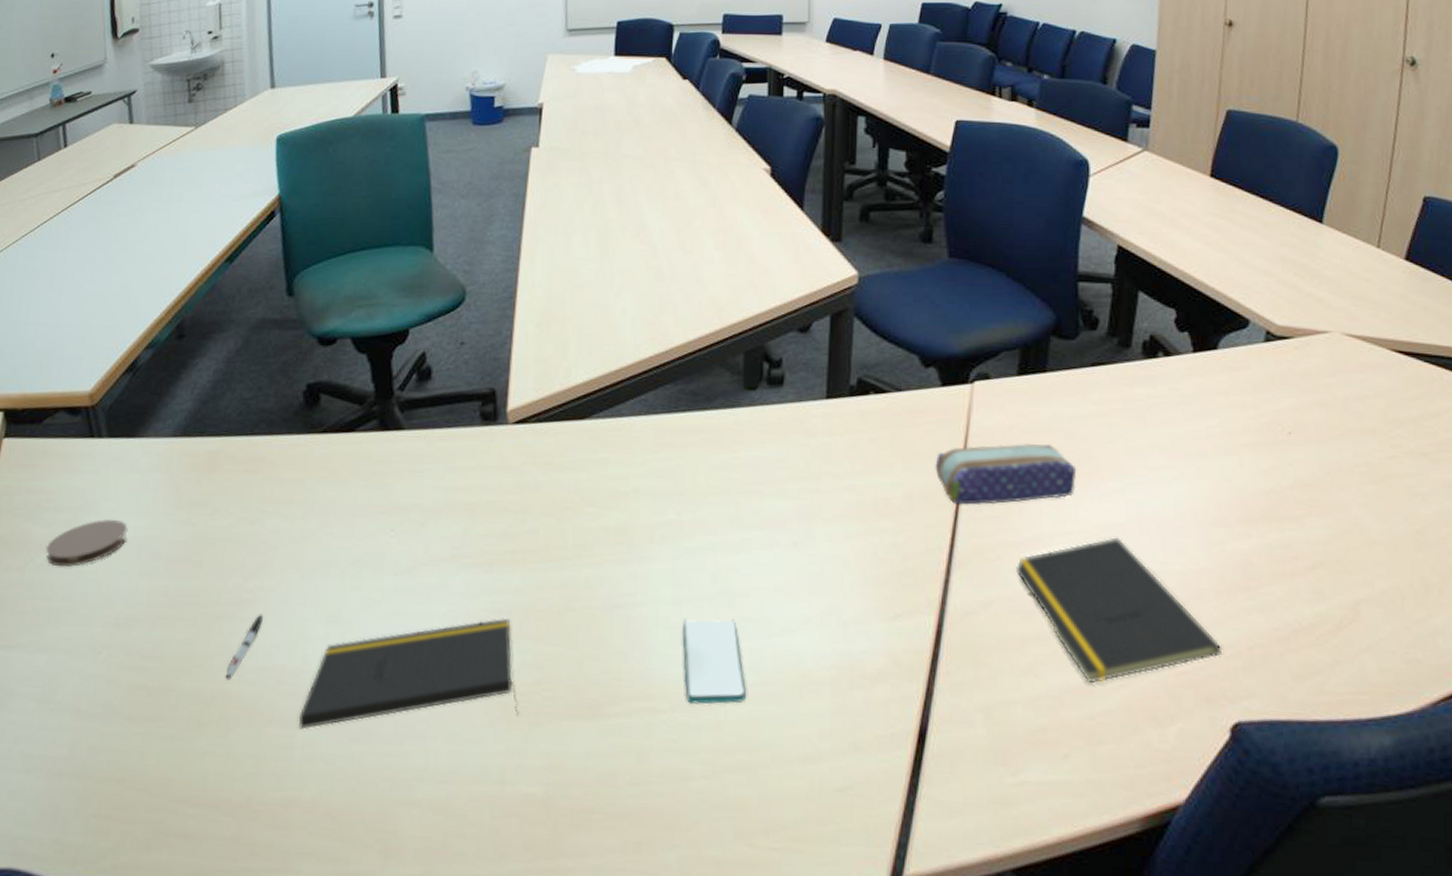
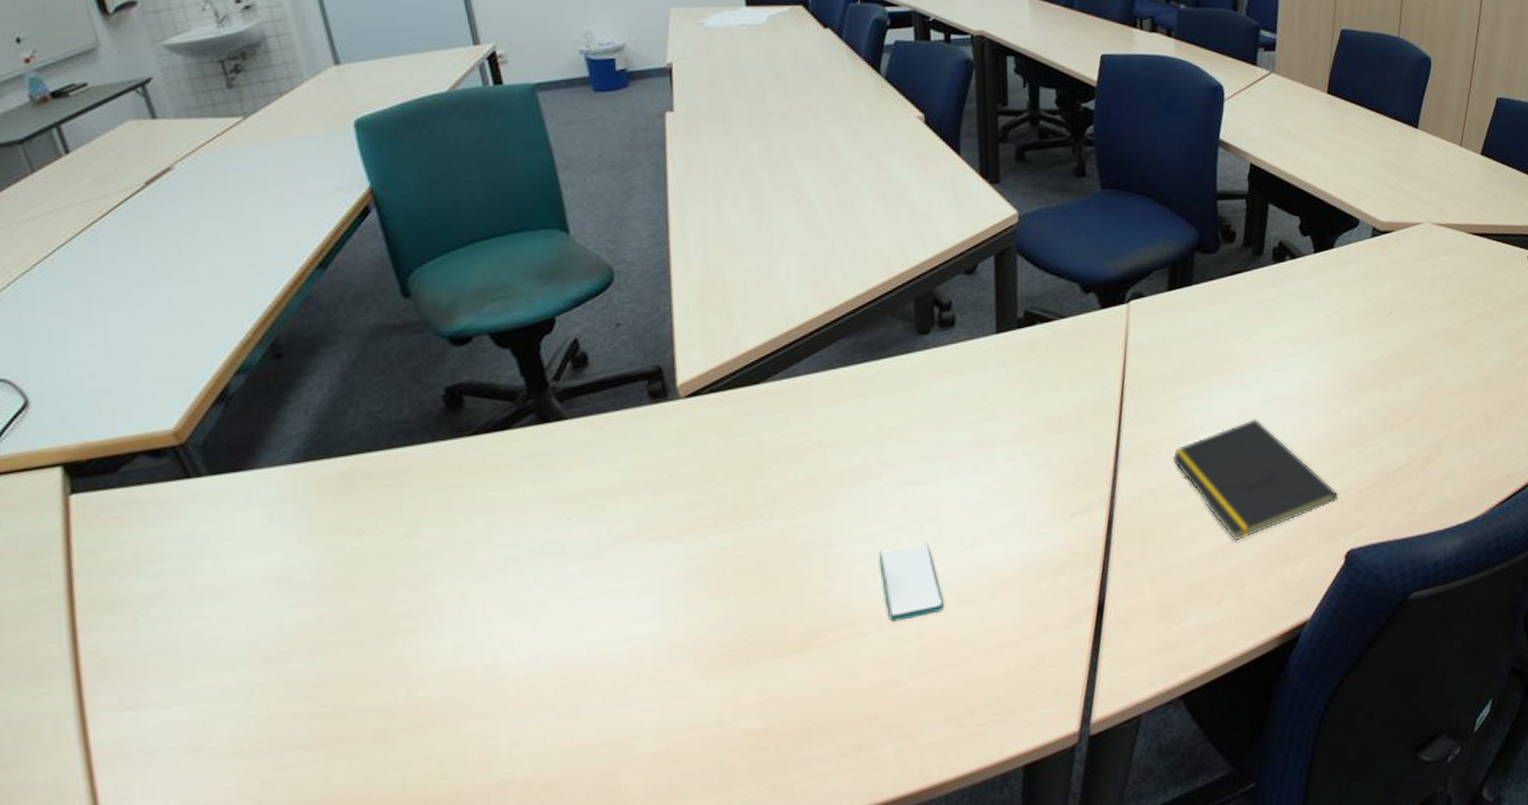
coaster: present [45,520,128,567] -> none [157,558,259,617]
pen: present [225,613,263,680] -> none [407,621,440,690]
notepad: present [299,618,518,730] -> none [499,580,728,719]
pencil case: present [935,443,1077,505] -> none [1099,348,1221,412]

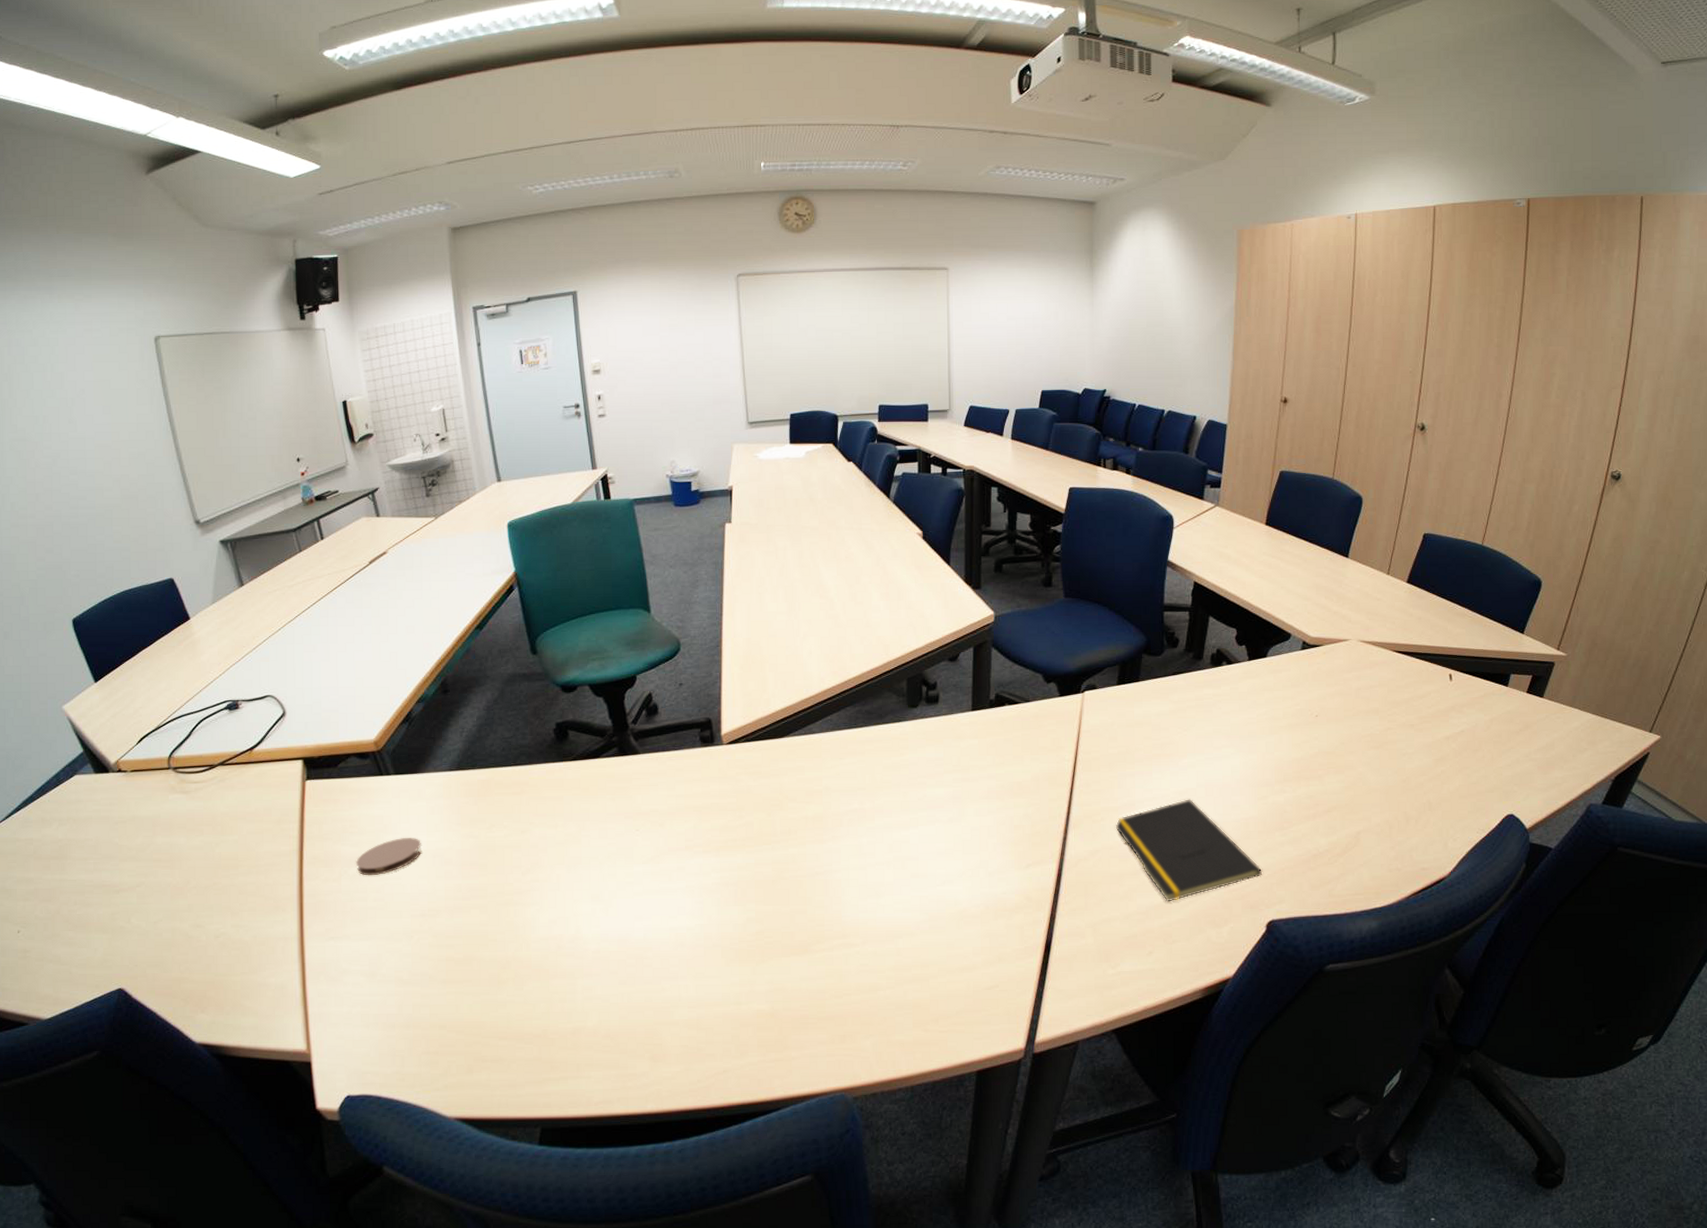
coaster: none [157,558,259,617] -> present [355,838,421,876]
smartphone: present [879,543,945,622] -> none [868,877,919,938]

